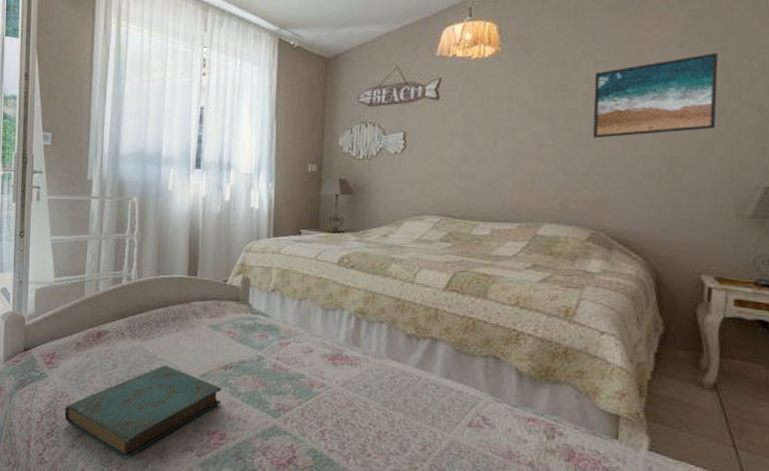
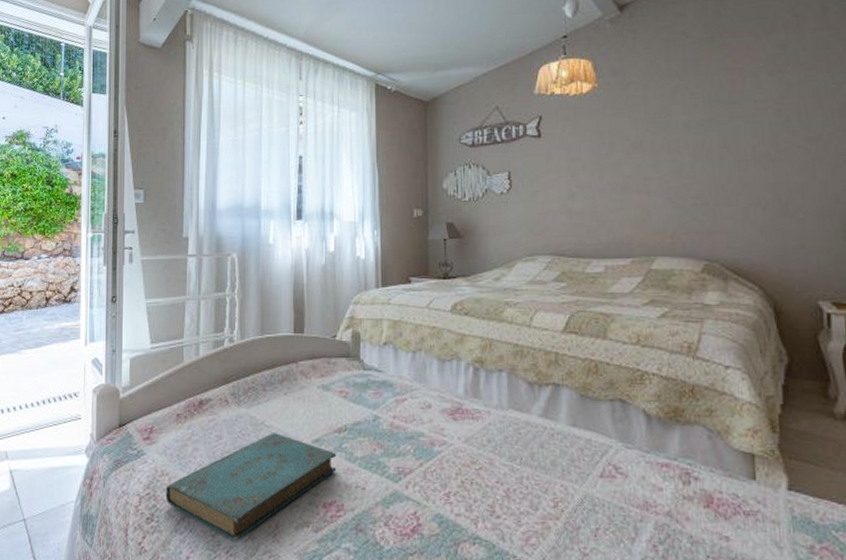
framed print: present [592,52,719,138] -> none [691,79,814,169]

